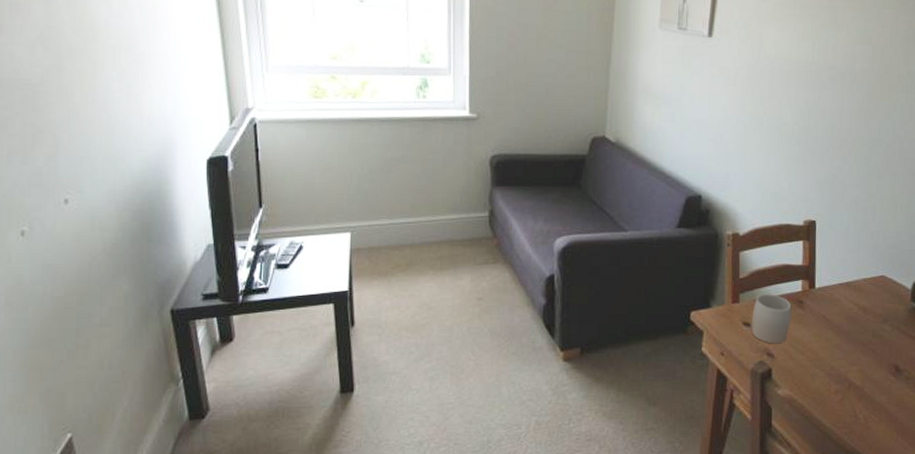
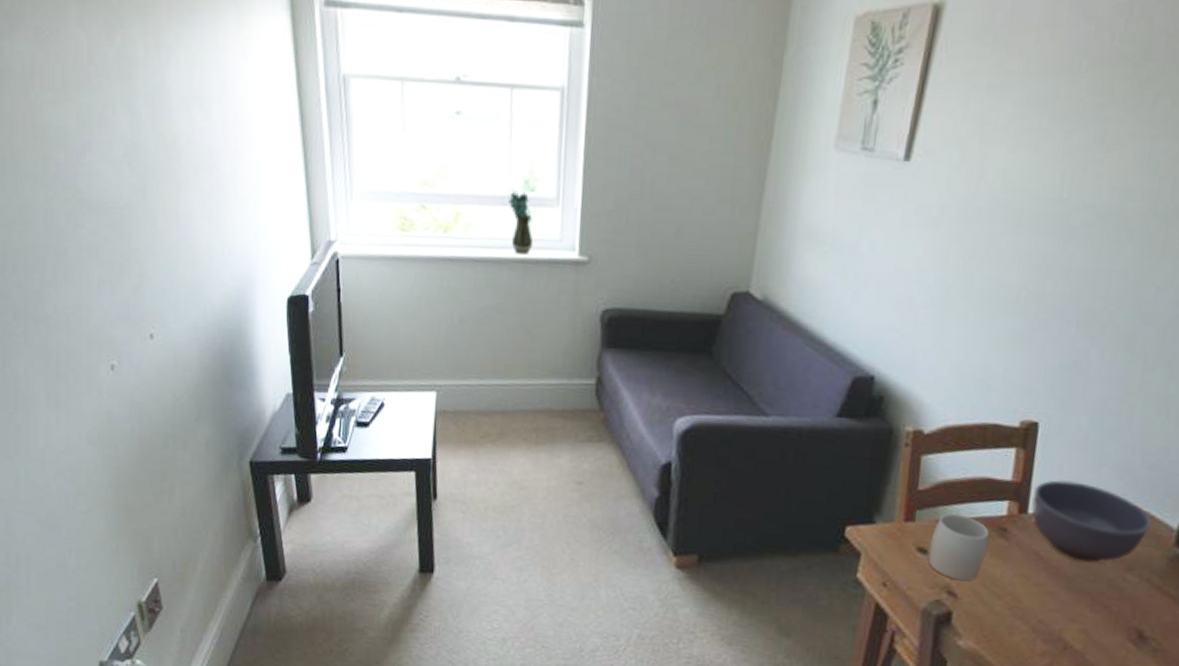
vase: none [408,61,431,115] -> present [509,189,534,256]
bowl: none [817,261,895,319] -> present [1031,480,1152,563]

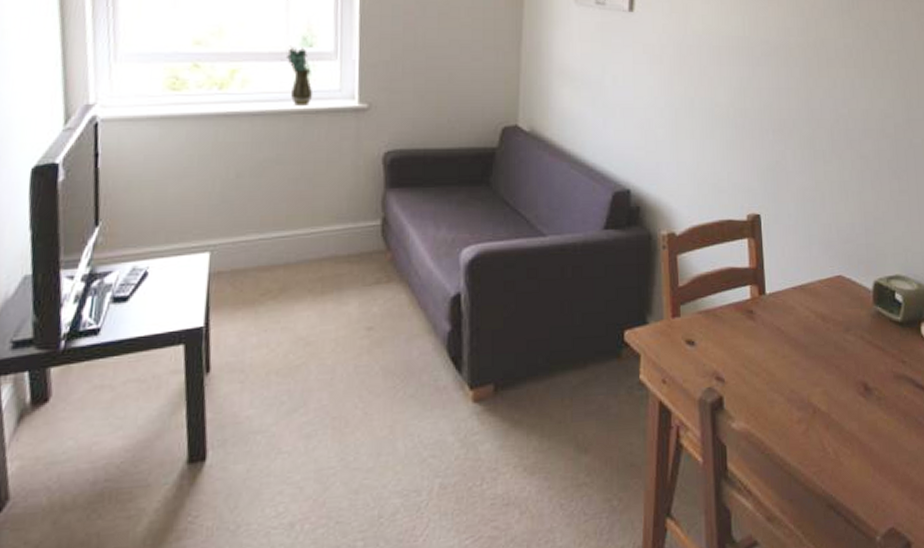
mug: present [928,513,990,581] -> none [695,304,741,366]
bowl: present [1031,480,1152,563] -> none [767,261,855,330]

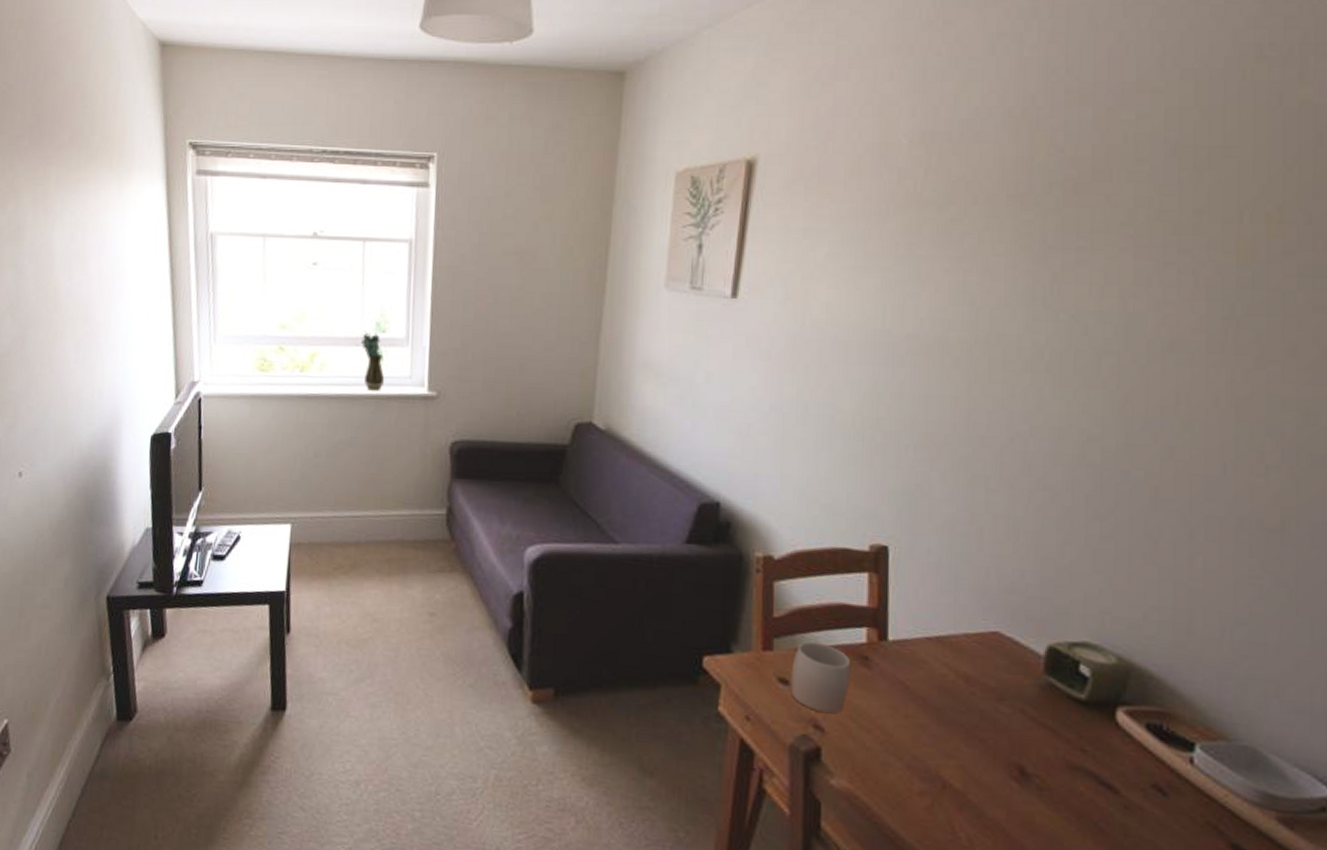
mug: none [695,304,741,366] -> present [790,641,851,714]

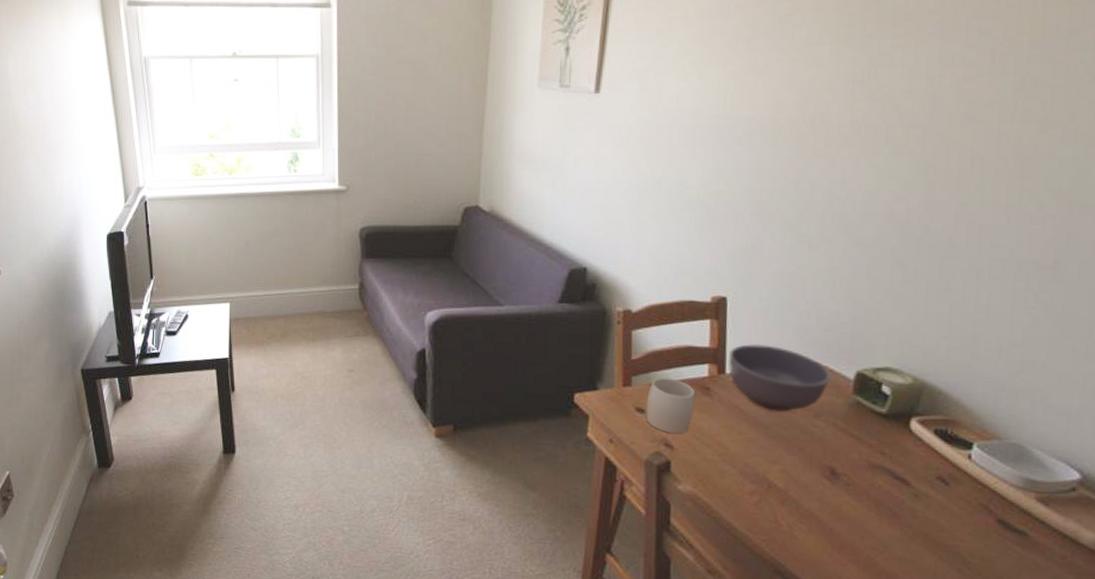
vase: present [361,331,385,392] -> none [280,136,302,189]
bowl: none [890,605,1017,692] -> present [728,344,831,412]

